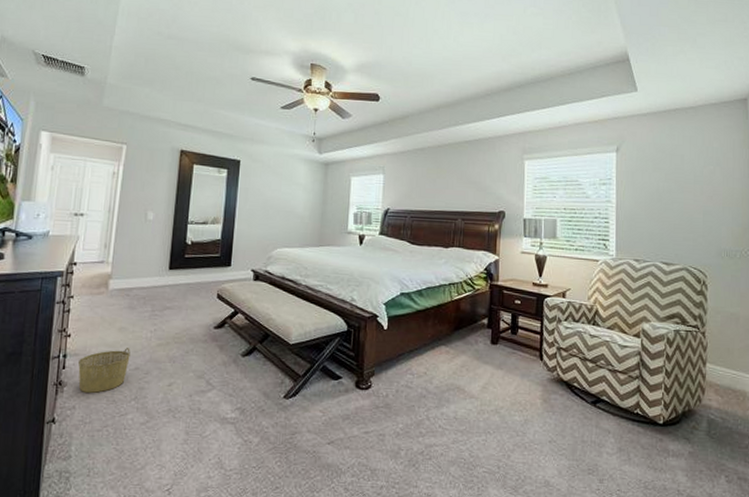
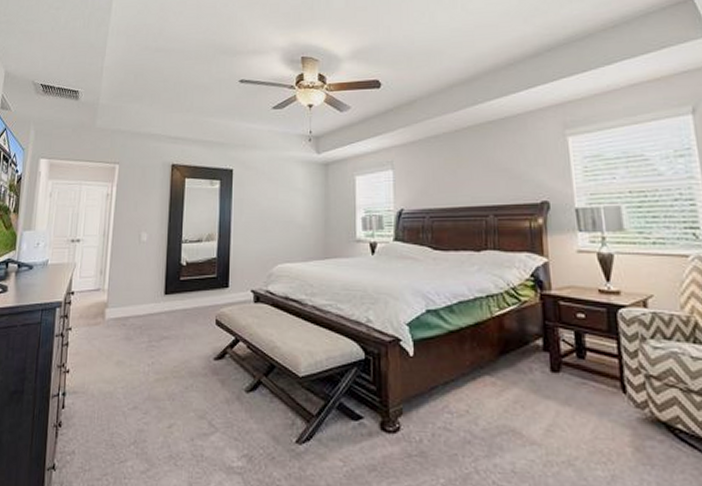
basket: present [77,348,131,393] -> none [76,384,128,436]

